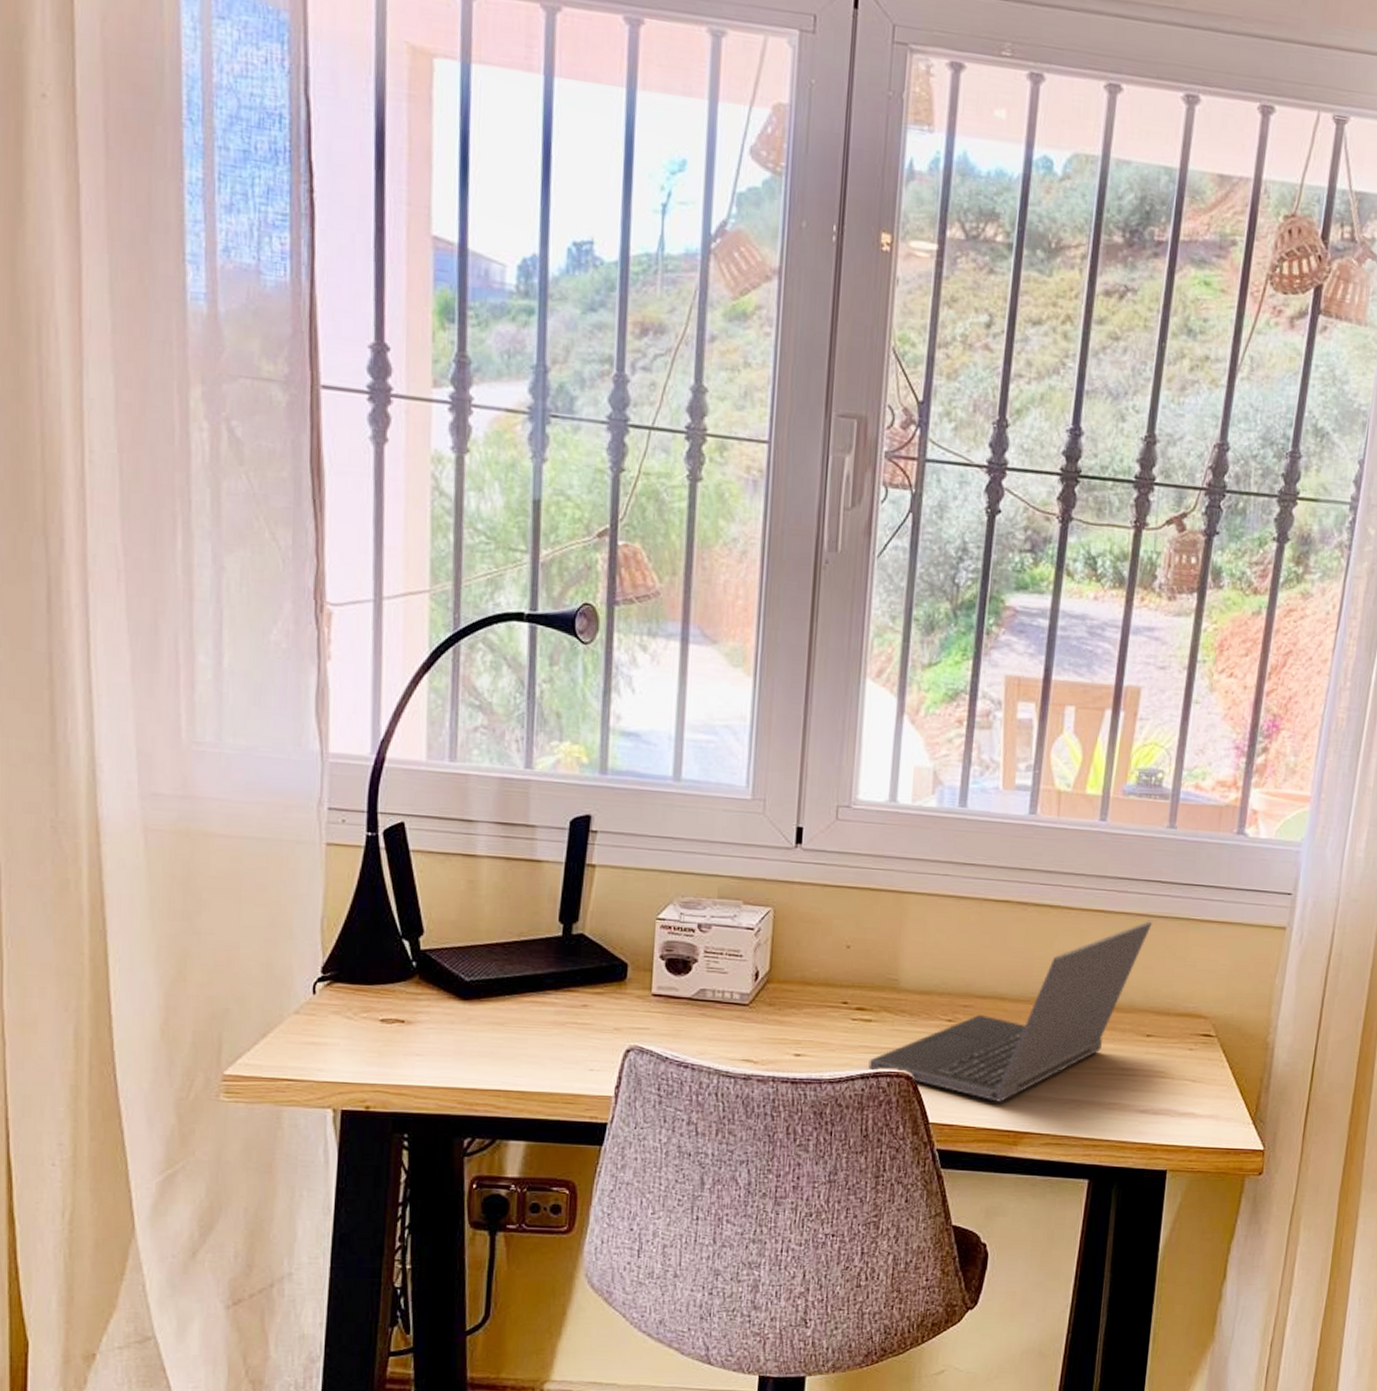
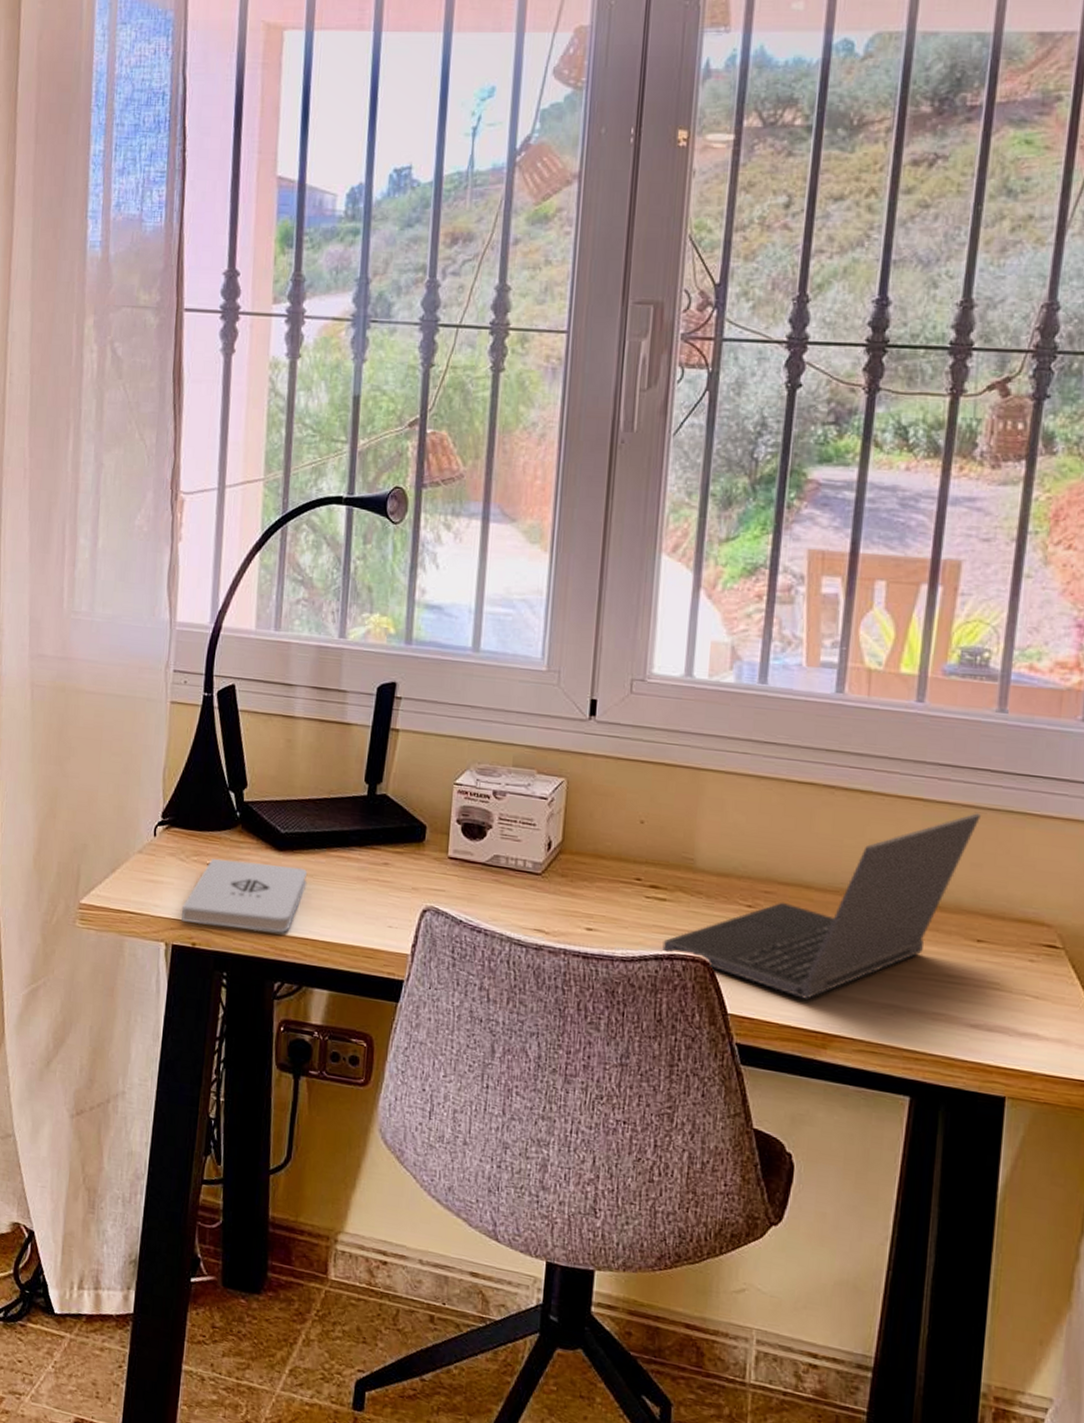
notepad: none [350,1013,498,1088] -> present [181,858,308,934]

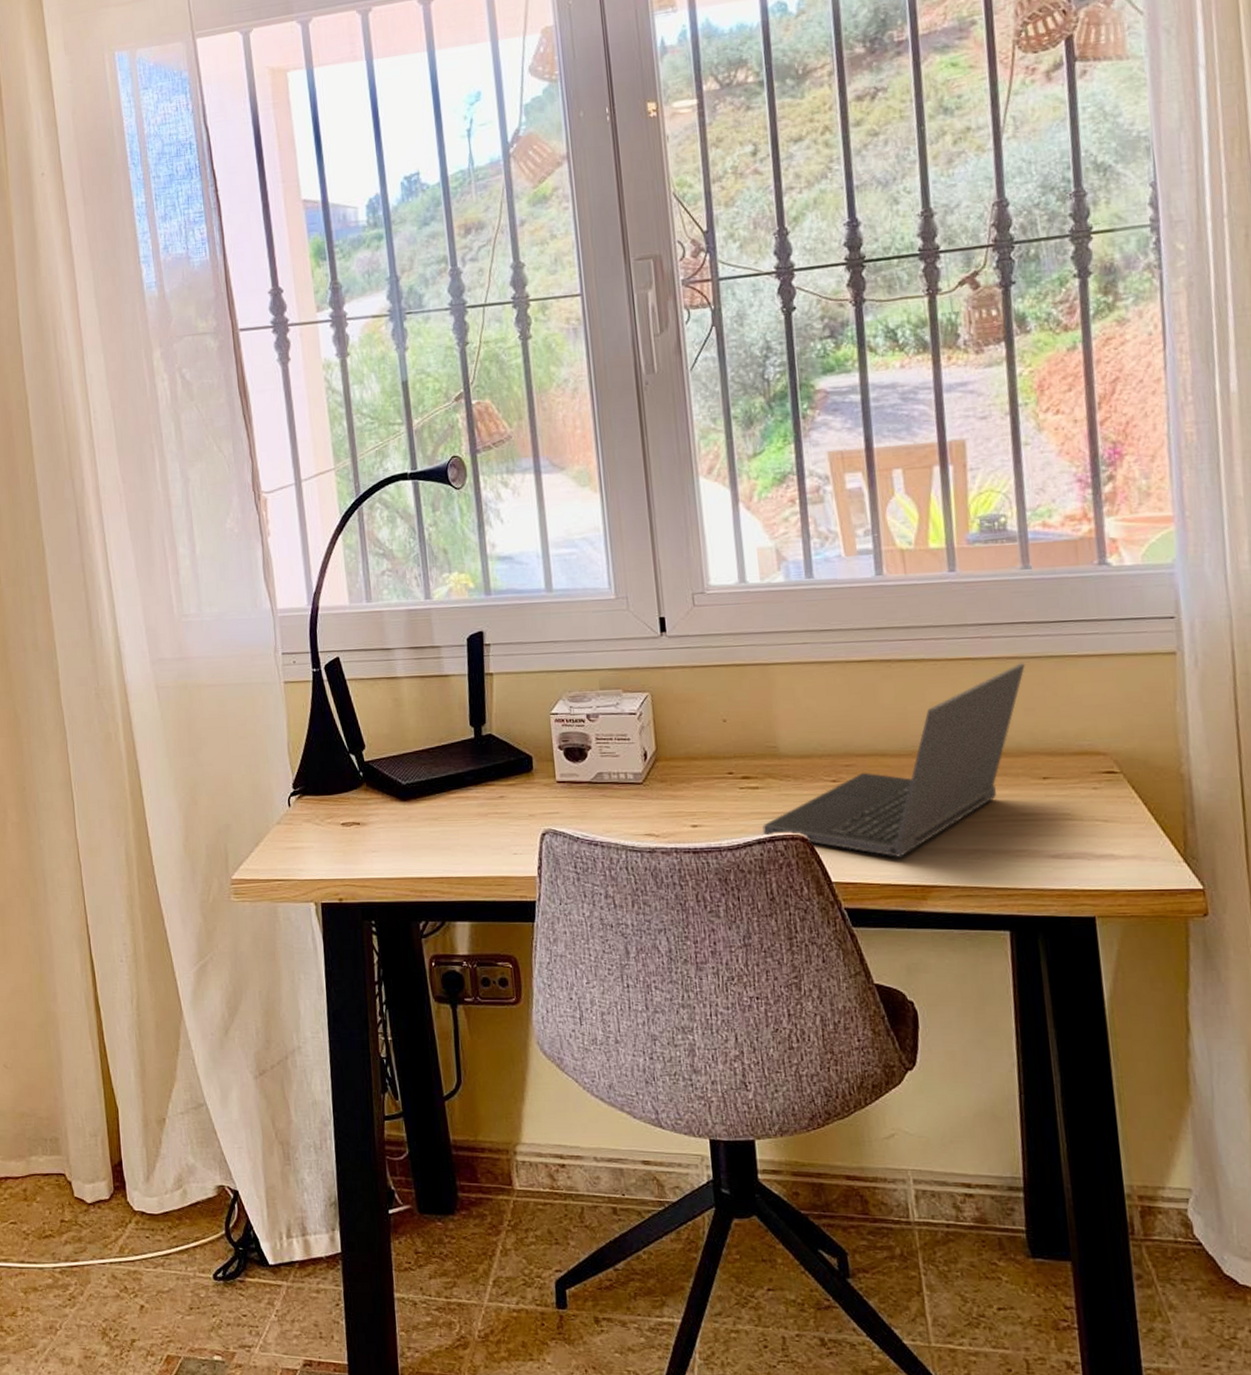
notepad: present [181,858,308,934] -> none [324,813,434,880]

